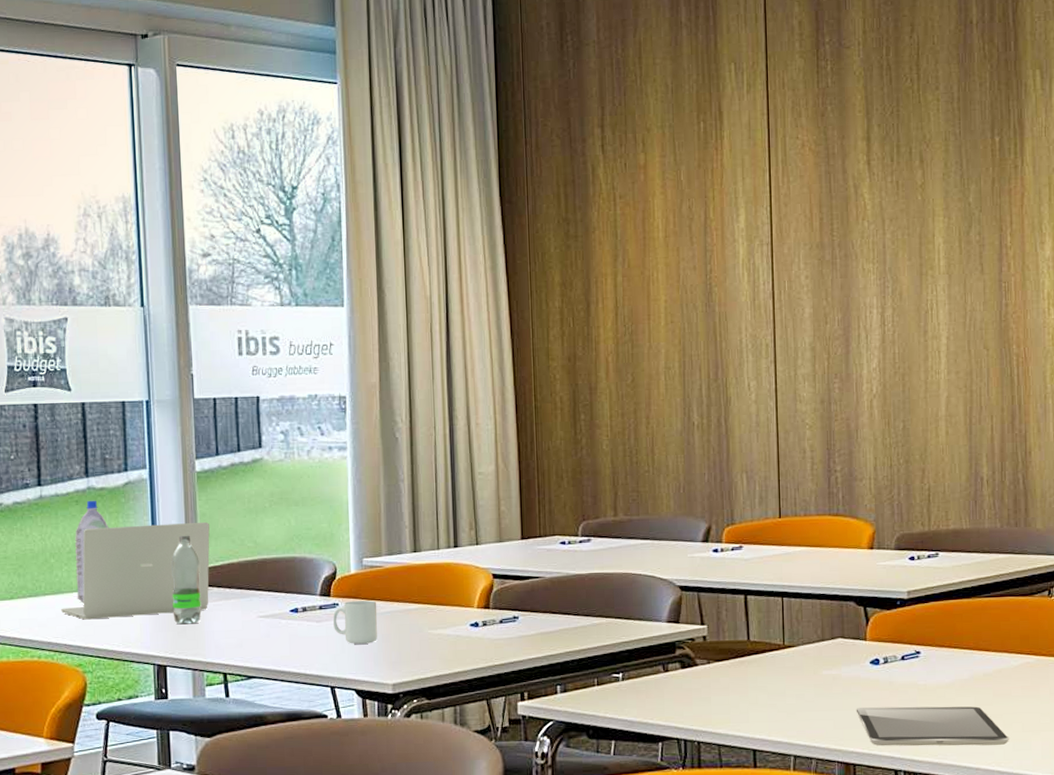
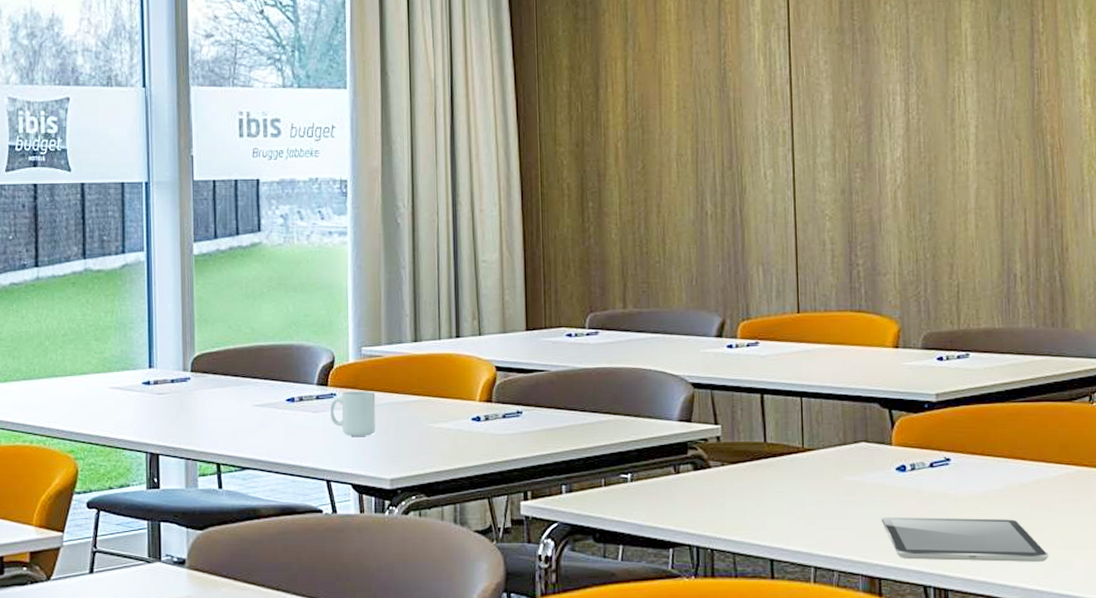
laptop: present [61,521,210,620] -> none [55,306,206,405]
water bottle: present [75,500,109,603] -> none [70,282,105,387]
bottle: present [171,535,202,625] -> none [166,320,196,412]

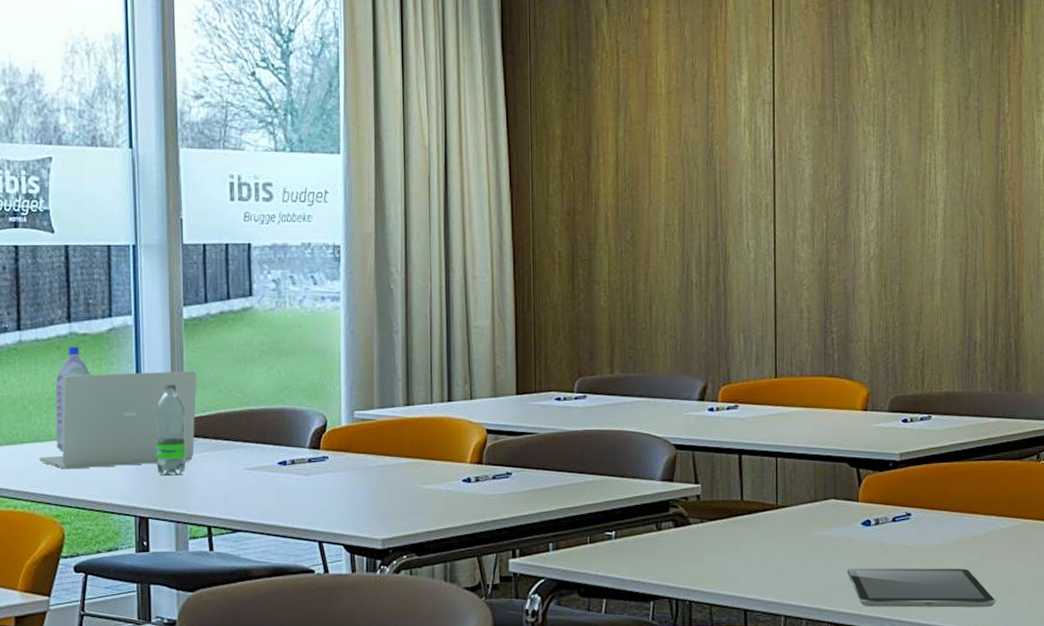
laptop: none [55,306,206,405] -> present [39,370,197,469]
water bottle: none [70,282,105,387] -> present [55,346,92,452]
bottle: none [166,320,196,412] -> present [156,384,186,476]
cup: present [330,391,376,436] -> none [323,454,368,498]

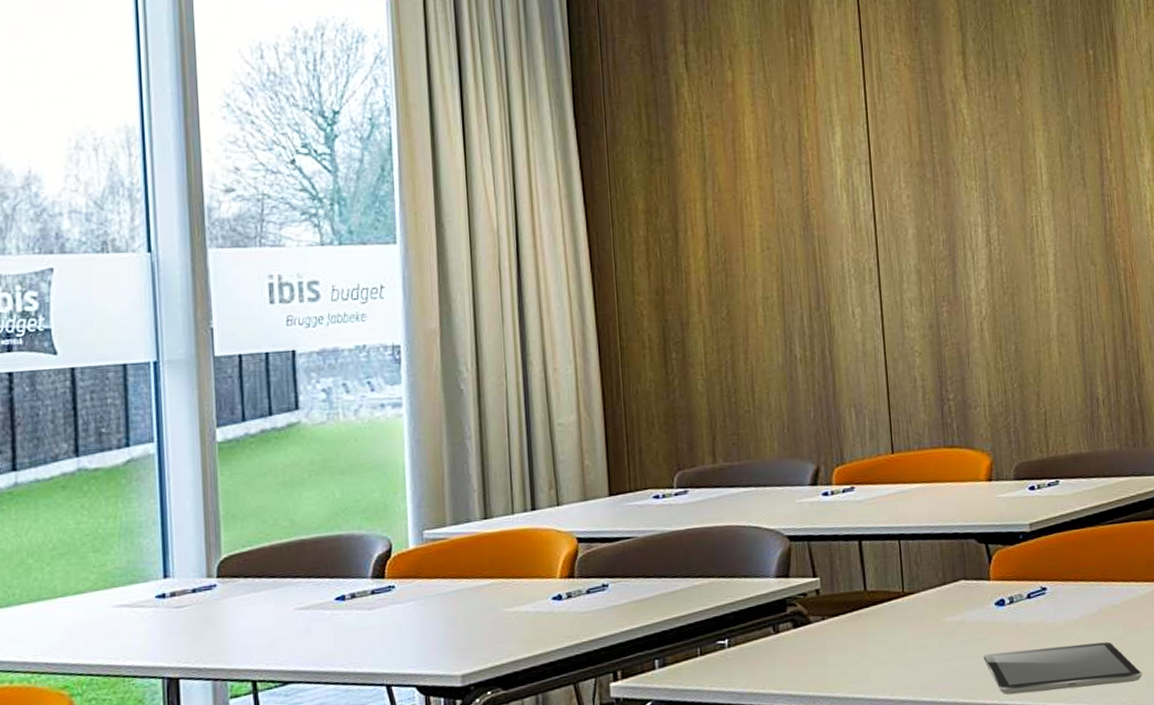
laptop: present [39,370,197,469] -> none [41,500,235,631]
water bottle: present [55,346,92,452] -> none [60,483,106,610]
bottle: present [156,384,186,476] -> none [186,518,224,627]

